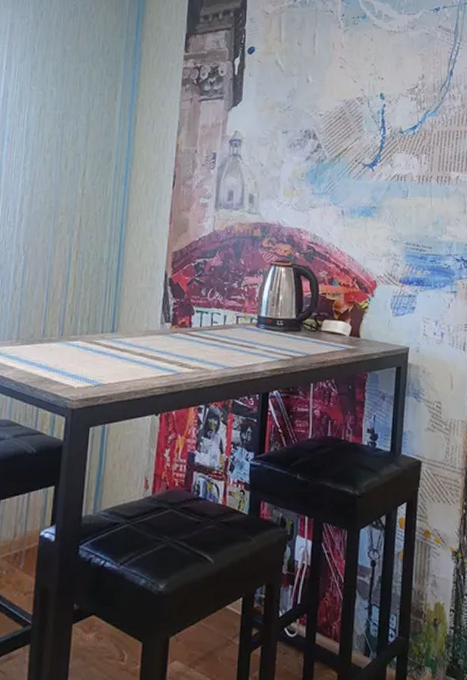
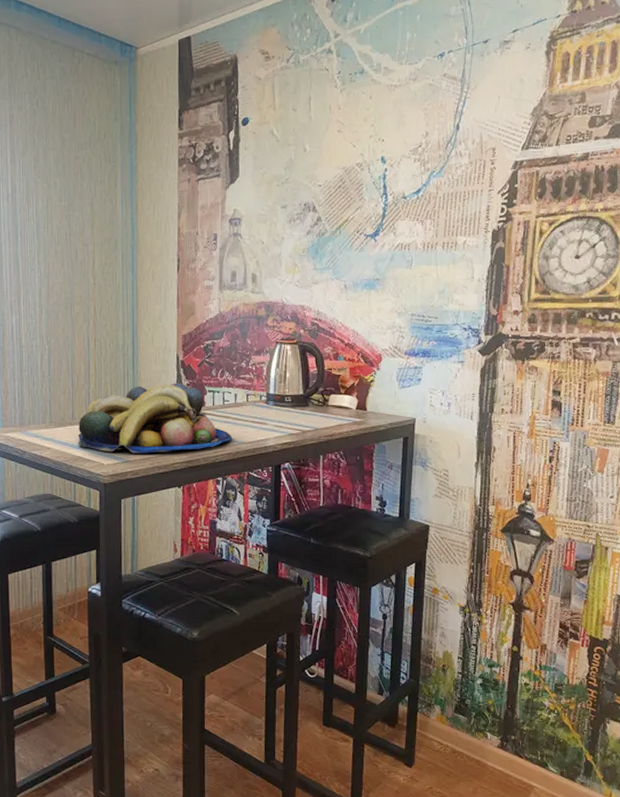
fruit bowl: none [46,301,218,376] -> present [78,383,232,453]

